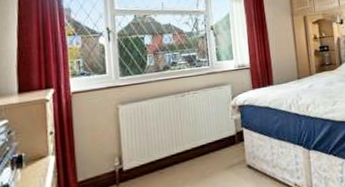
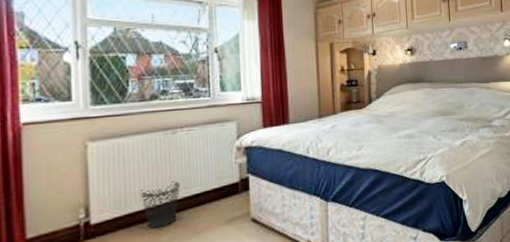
wastebasket: none [160,134,190,173] -> present [141,181,181,228]

